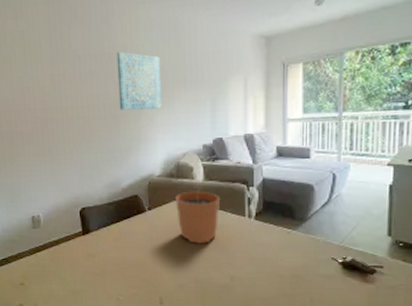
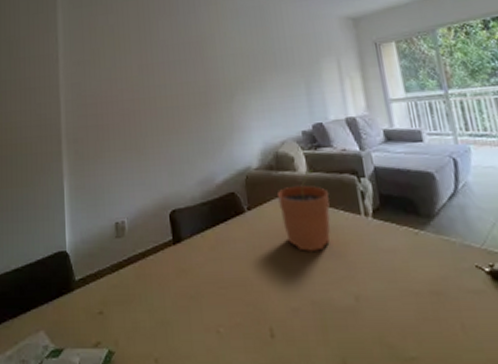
wall art: present [116,51,163,110] -> none [204,39,255,98]

